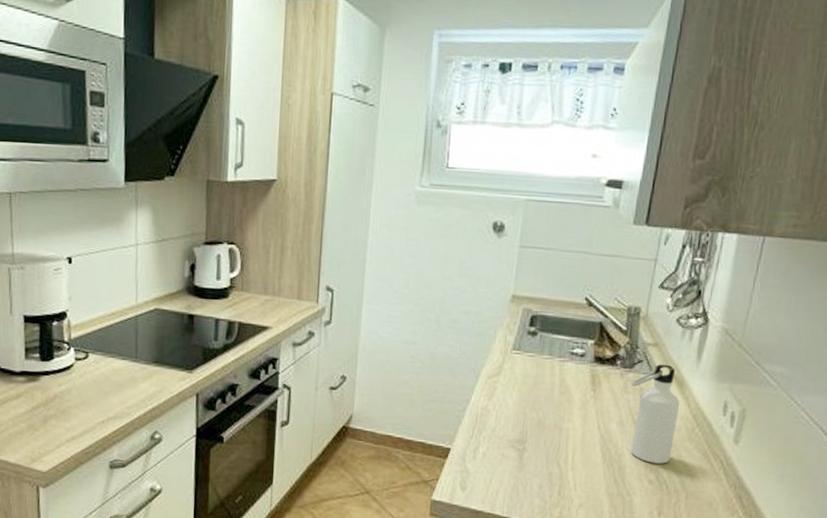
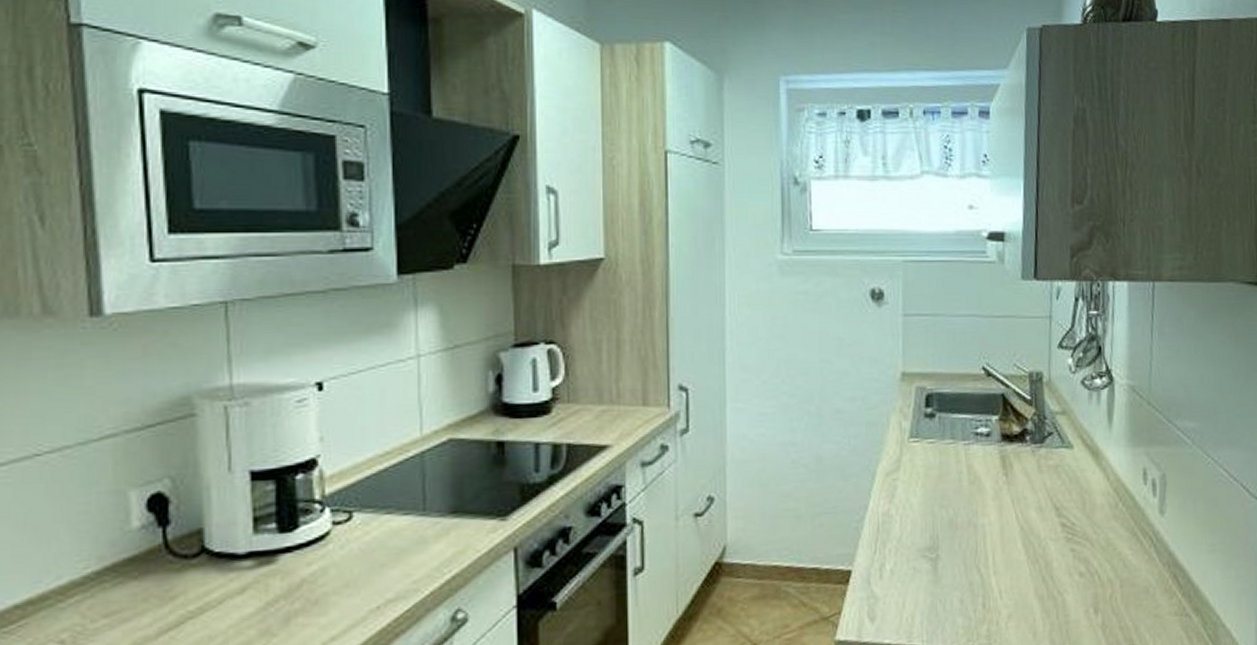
water bottle: present [620,364,680,464] -> none [1034,433,1099,552]

